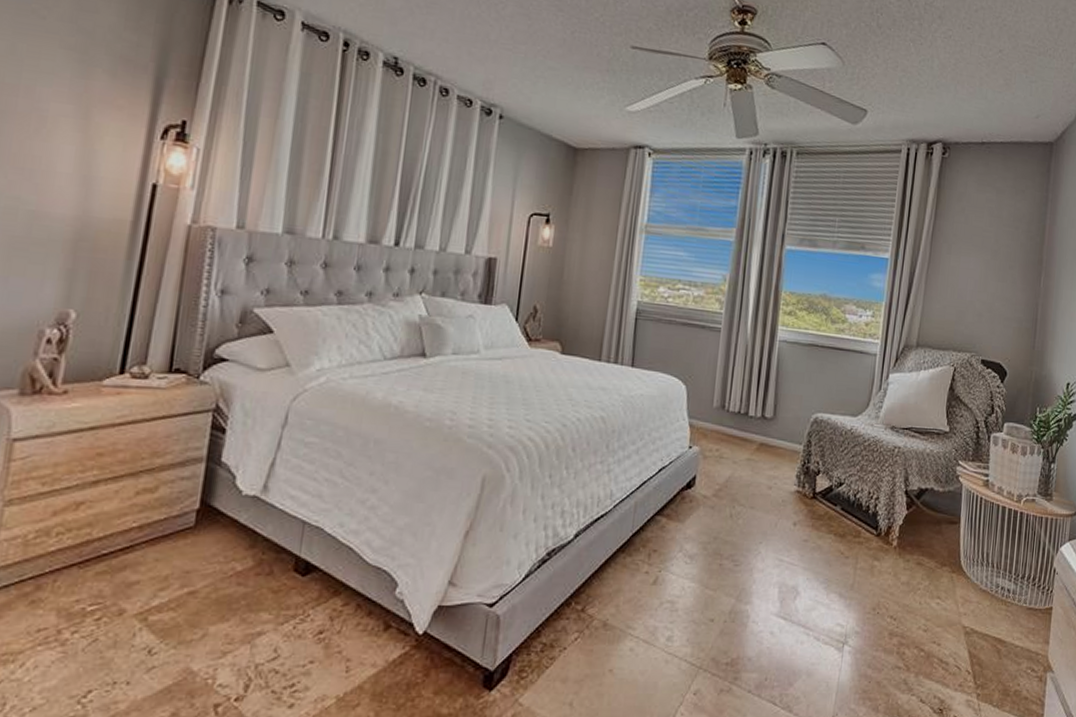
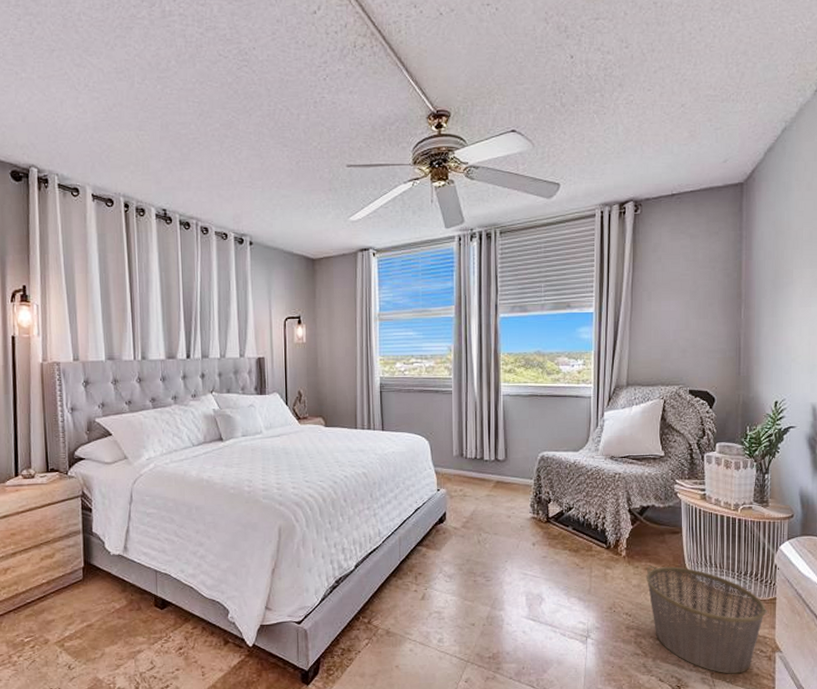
basket: none [916,560,1043,696] -> present [646,566,768,674]

